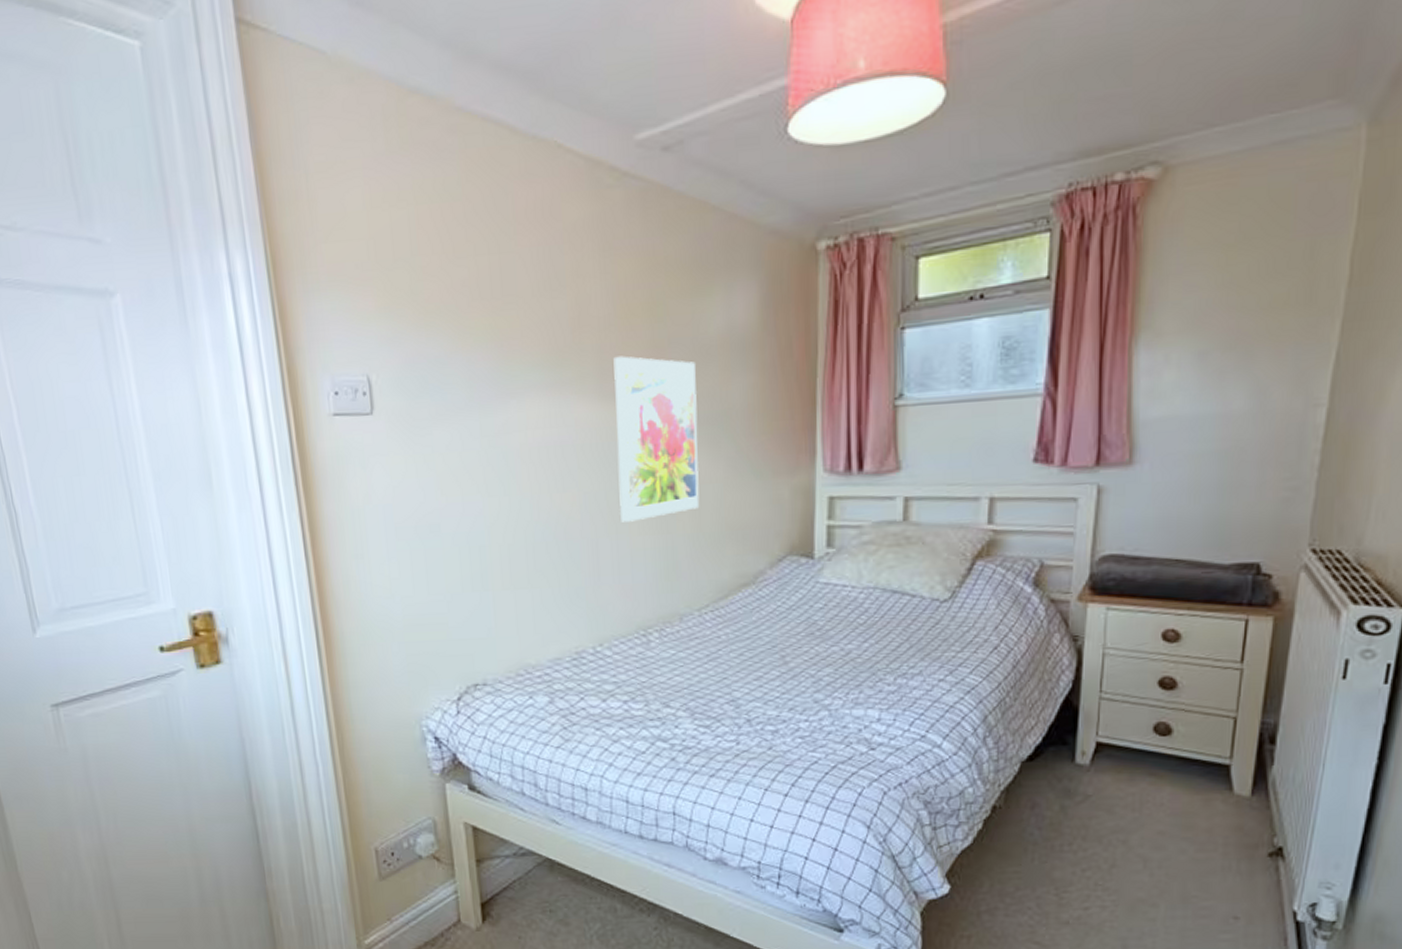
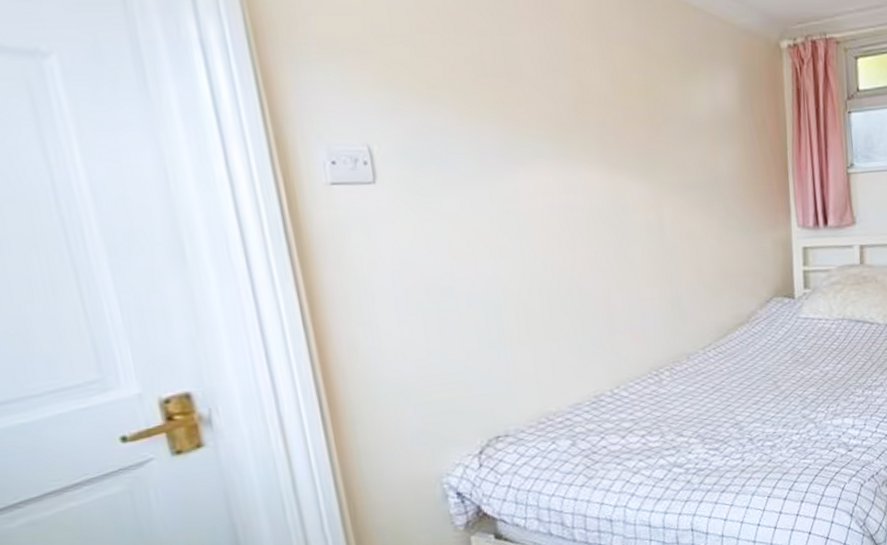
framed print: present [613,356,700,522] -> none [615,130,698,276]

